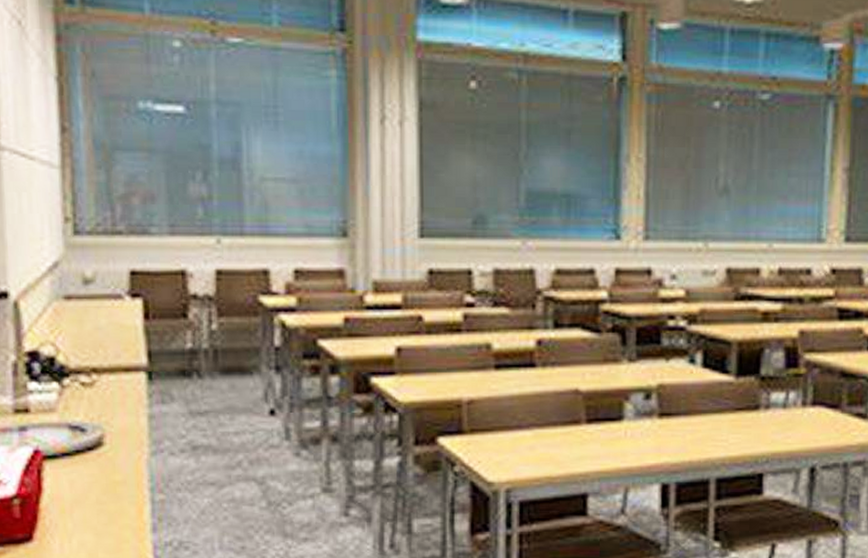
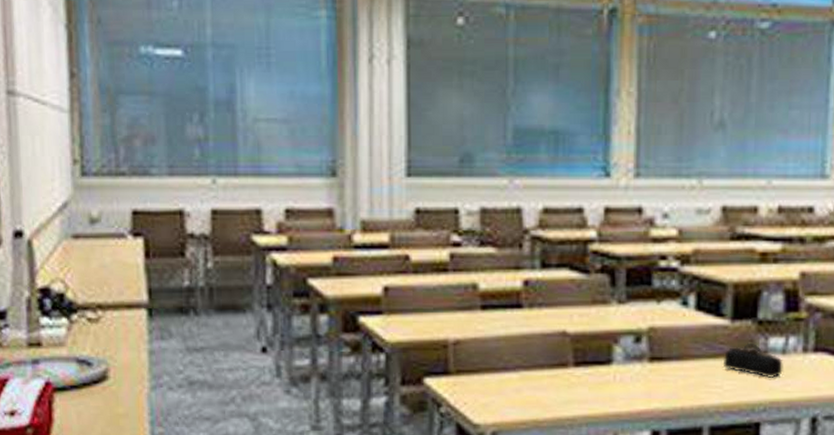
pencil case: none [728,399,784,431] -> present [722,343,783,378]

